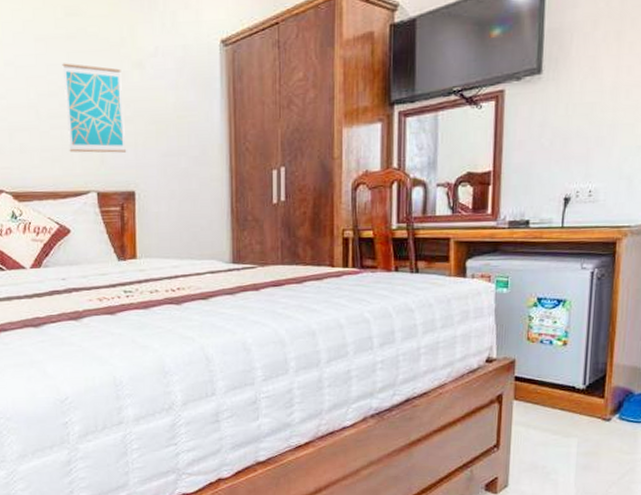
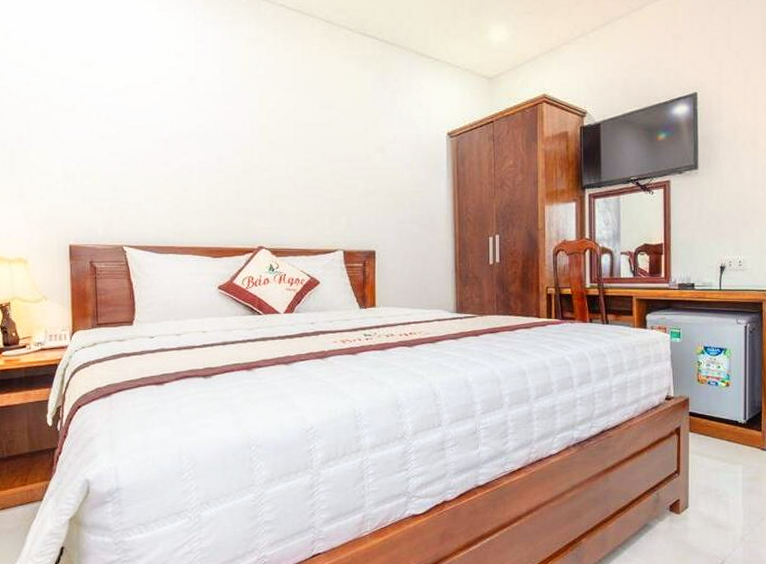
wall art: present [62,63,127,153] -> none [317,145,369,219]

